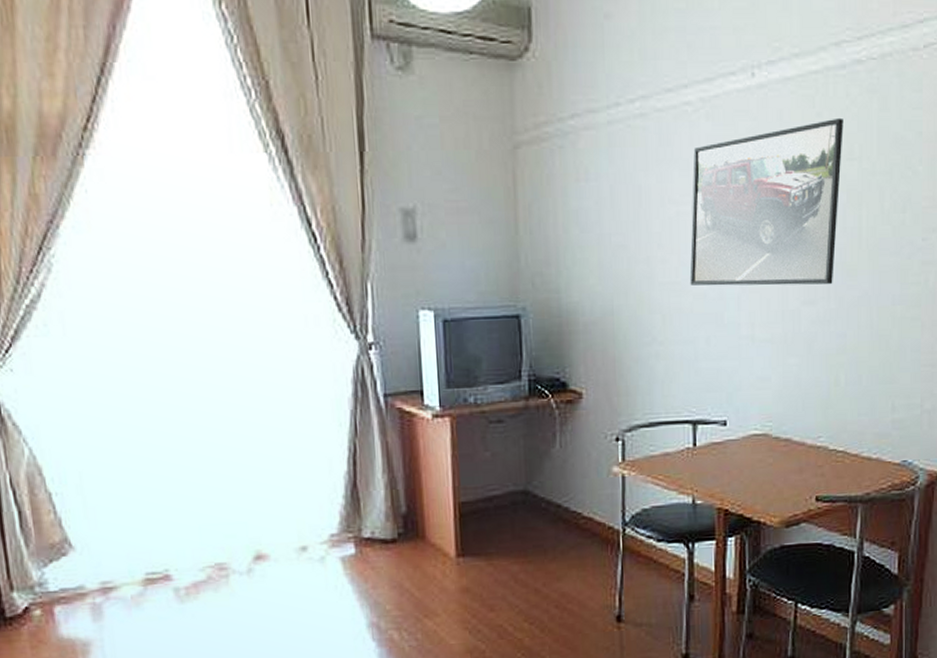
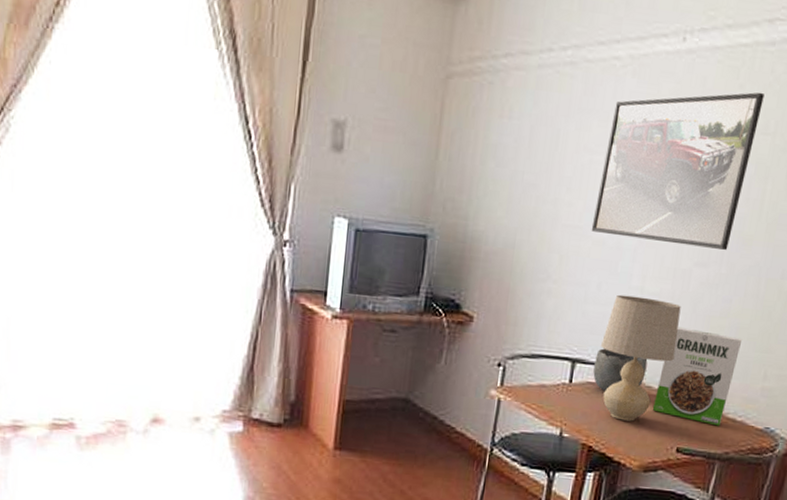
bowl: none [716,405,771,450] -> present [593,348,648,391]
table lamp: none [720,345,798,477] -> present [601,294,681,422]
cereal box: none [785,370,864,467] -> present [653,327,743,426]

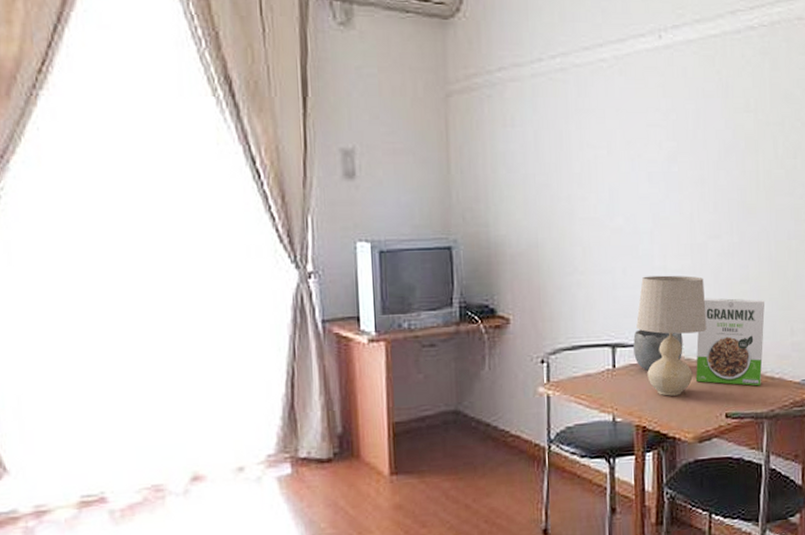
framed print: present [591,92,764,250] -> none [607,75,741,222]

